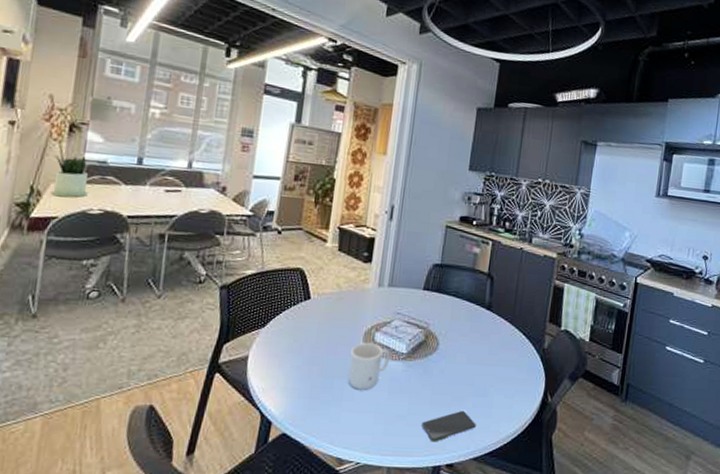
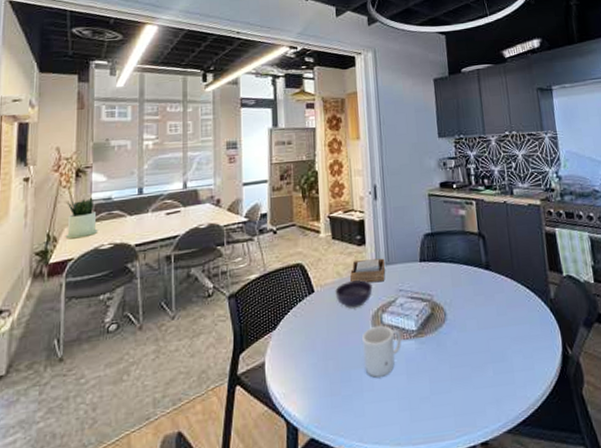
bowl: none [331,295,371,323] -> present [335,280,373,309]
napkin holder: none [349,277,389,302] -> present [350,258,386,283]
smartphone: present [422,410,476,442] -> none [447,379,502,421]

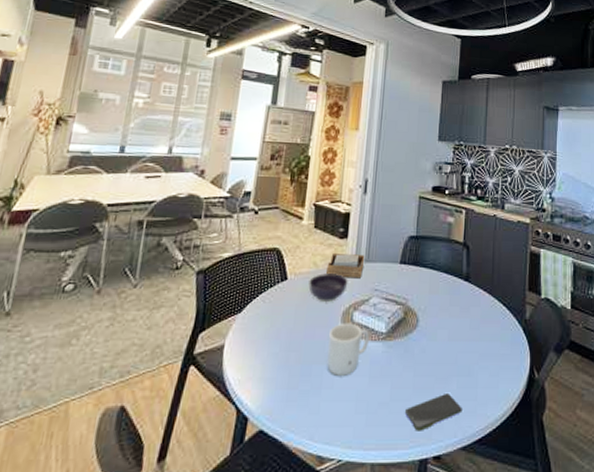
planter: present [64,197,98,239] -> none [32,148,72,189]
smartphone: none [447,379,502,421] -> present [405,392,462,431]

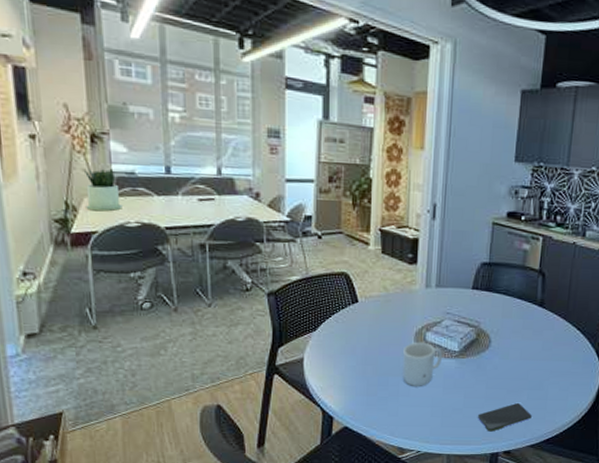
planter: none [32,148,72,189] -> present [83,168,122,212]
bowl: present [308,273,348,303] -> none [380,297,420,324]
napkin holder: present [326,254,365,279] -> none [397,279,436,303]

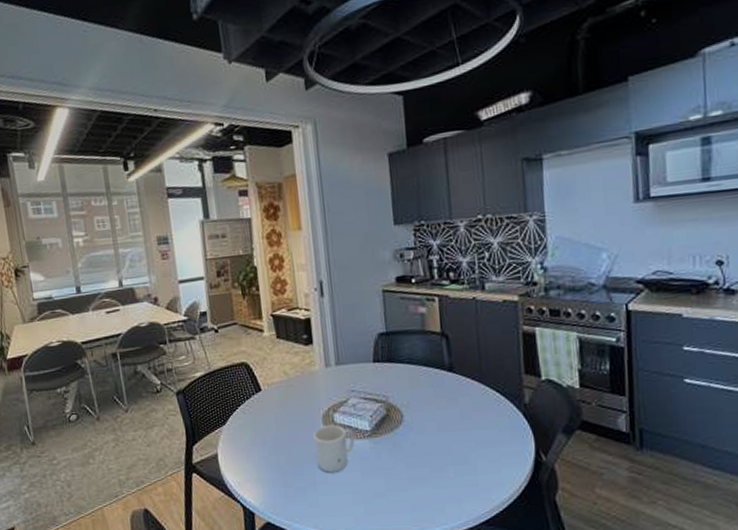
planter: present [83,168,122,212] -> none [11,296,45,337]
smartphone: present [478,402,532,432] -> none [404,480,464,517]

